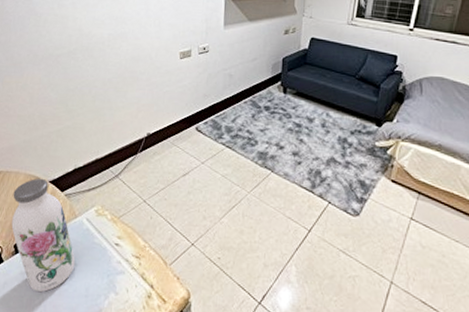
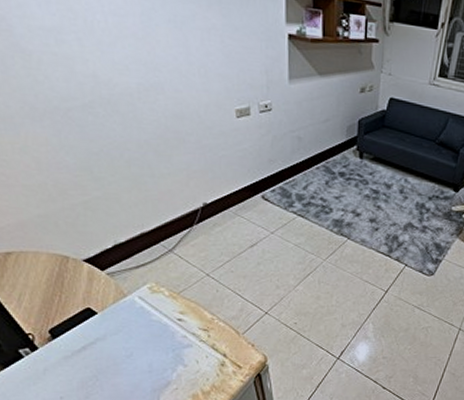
water bottle: present [11,179,76,293] -> none [35,258,132,374]

